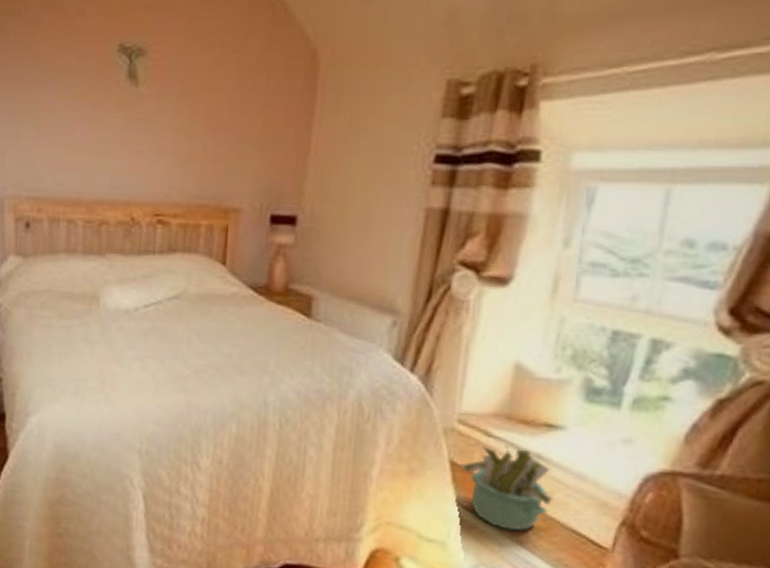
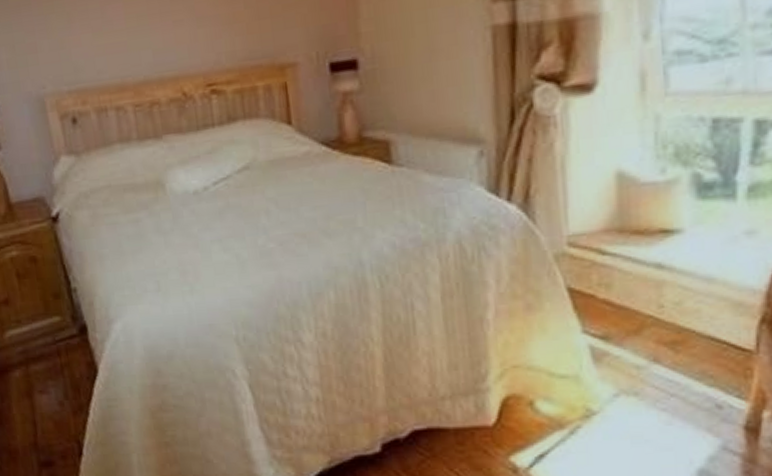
decorative plant: present [458,445,554,531] -> none [576,260,685,351]

